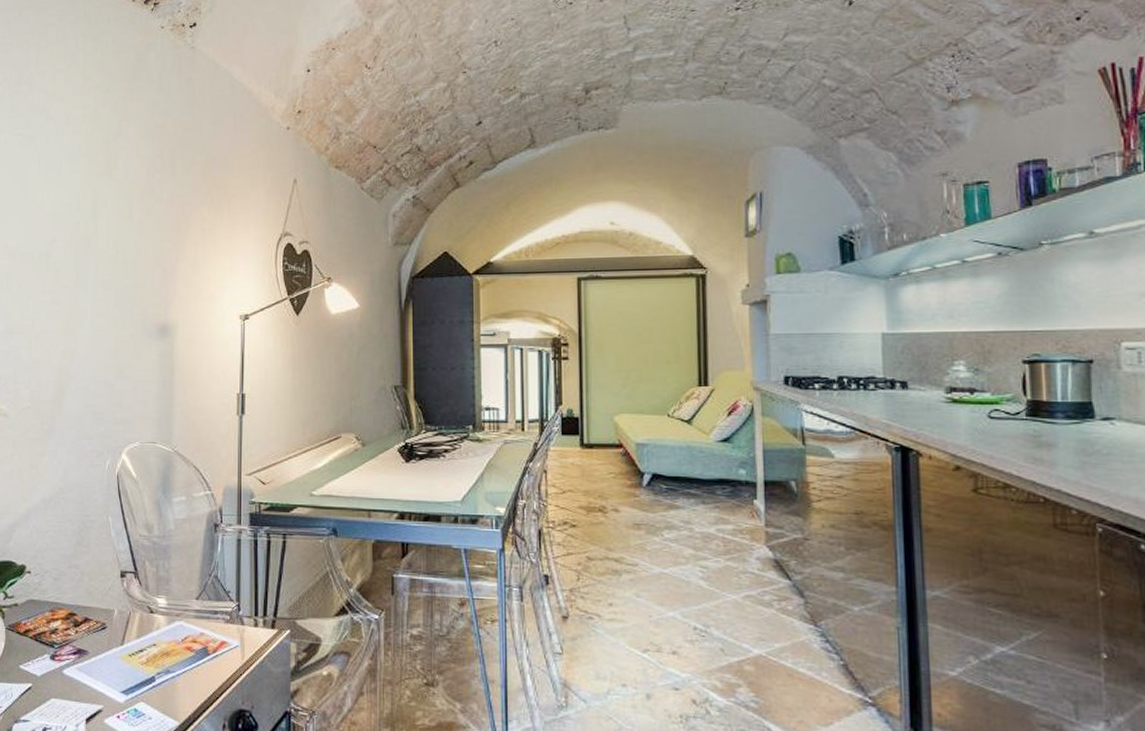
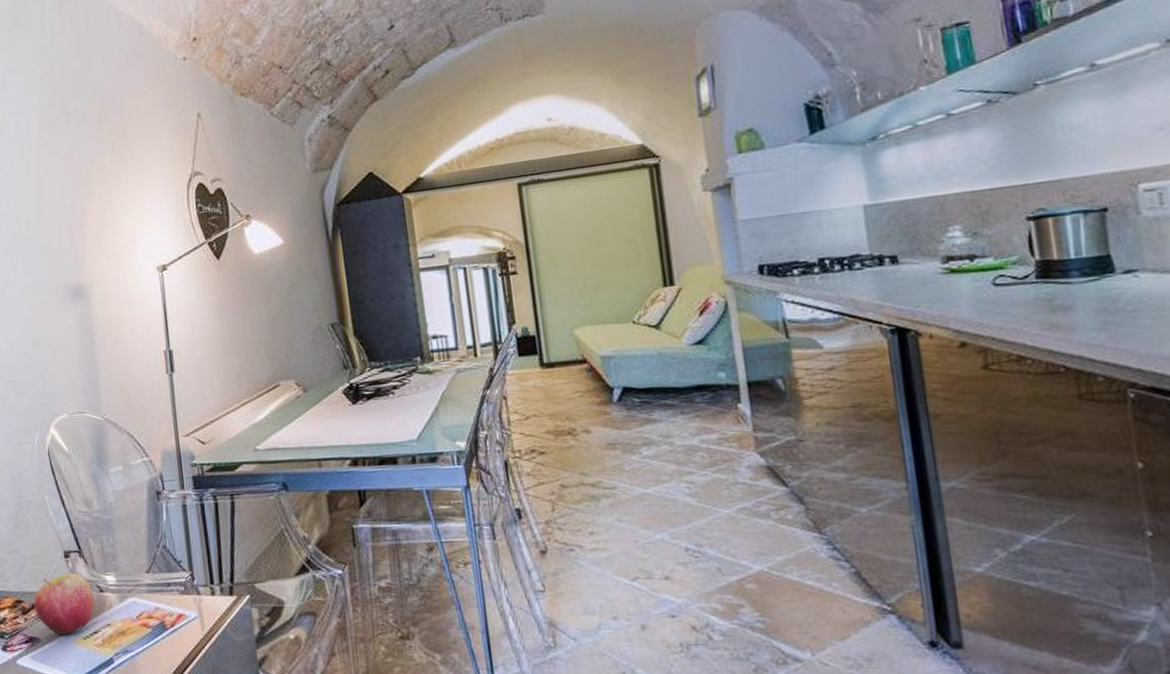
apple: none [85,591,144,650] -> present [33,572,95,635]

